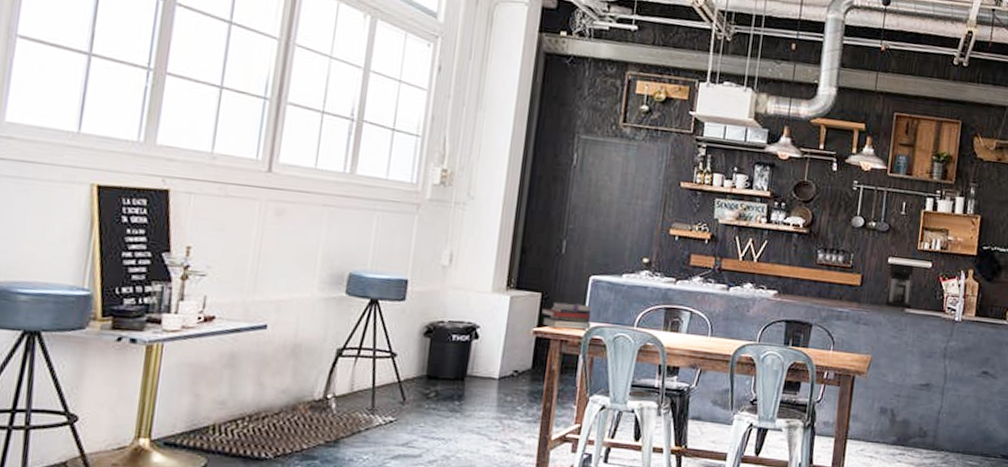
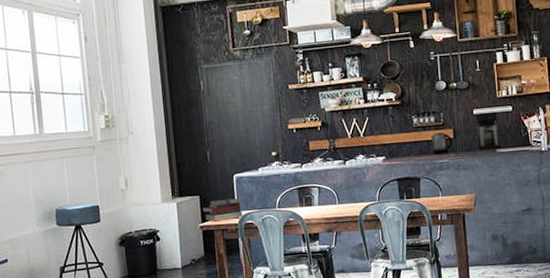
kettle: none [833,275,858,302] -> present [430,132,452,155]

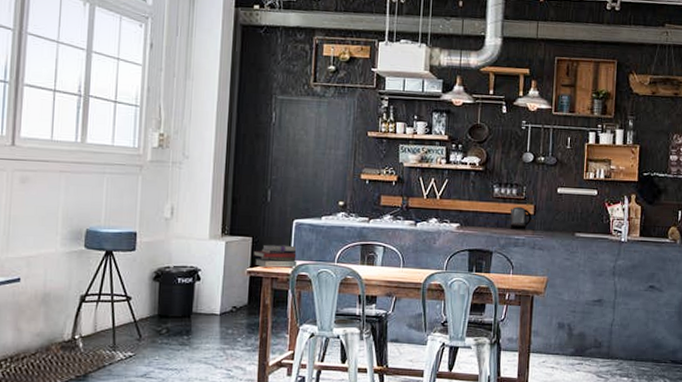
coffee maker: present [476,112,501,150] -> none [557,193,582,233]

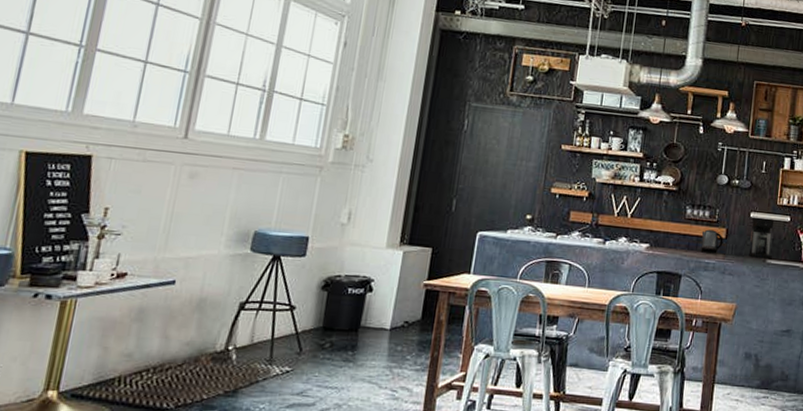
books: present [253,244,297,269] -> none [431,256,478,284]
coffee maker: none [557,193,582,233] -> present [749,218,775,259]

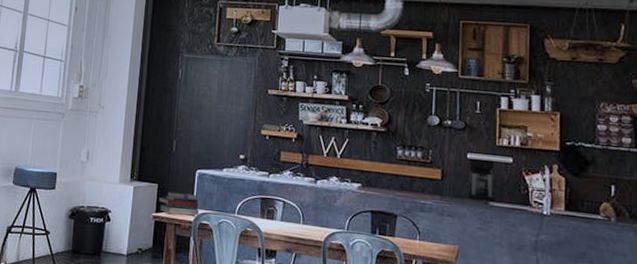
books: none [431,256,478,284] -> present [158,191,199,217]
kettle: present [700,229,723,254] -> none [415,170,439,195]

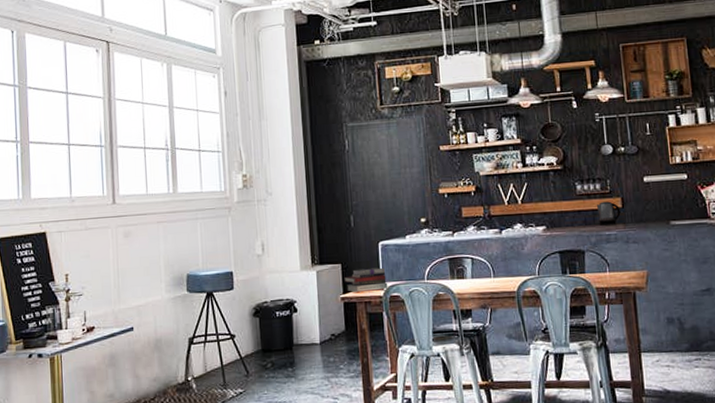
kettle: none [415,170,439,195] -> present [596,201,621,226]
coffee maker: present [468,159,495,202] -> none [647,180,676,222]

